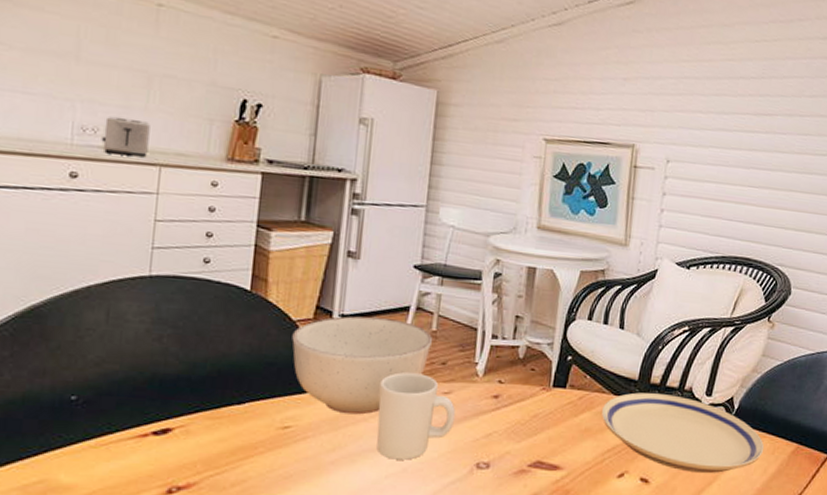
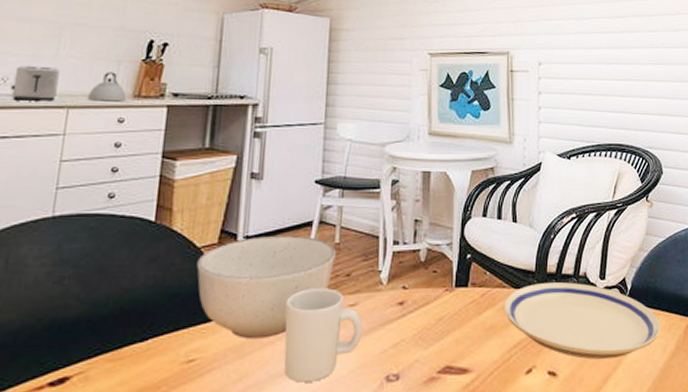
kettle: none [181,130,219,164] -> present [88,72,126,102]

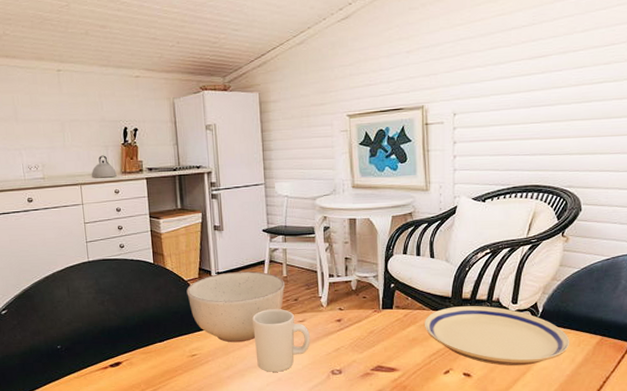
toaster: present [10,65,60,101] -> none [41,155,71,182]

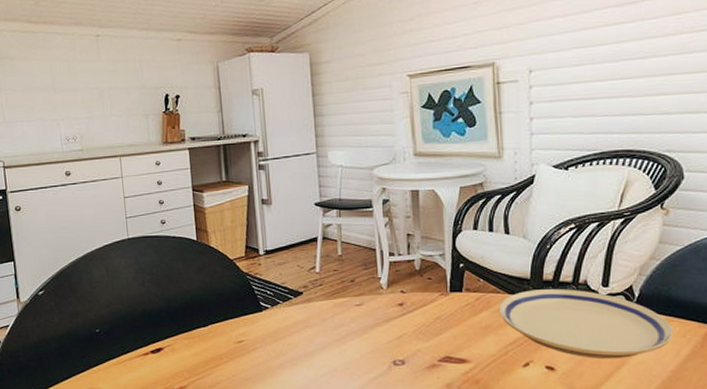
kettle: present [92,155,117,178] -> none [131,124,158,149]
bowl: present [186,271,286,343] -> none [232,249,341,328]
mug: present [252,309,311,372] -> none [304,291,370,362]

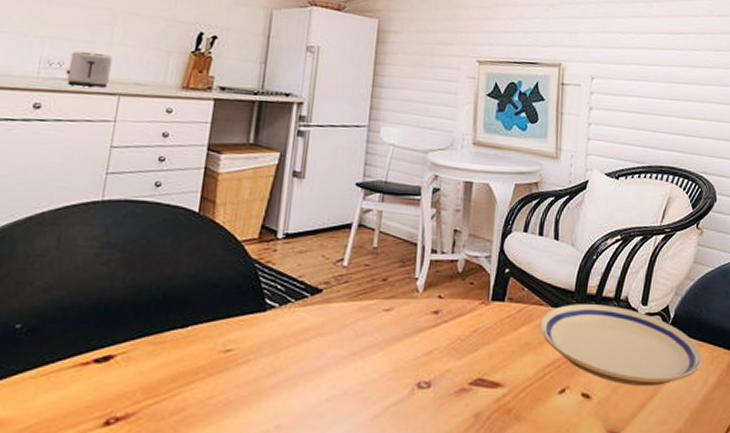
toaster: none [79,125,110,154] -> present [65,50,113,88]

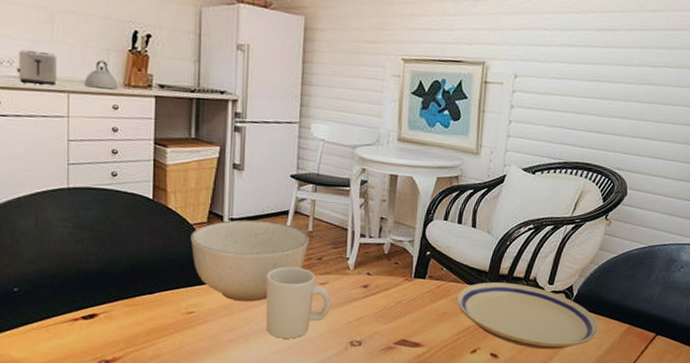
kettle: none [139,62,175,92] -> present [85,60,118,90]
bowl: none [237,234,375,335] -> present [190,219,310,302]
mug: none [317,290,397,382] -> present [265,267,332,339]

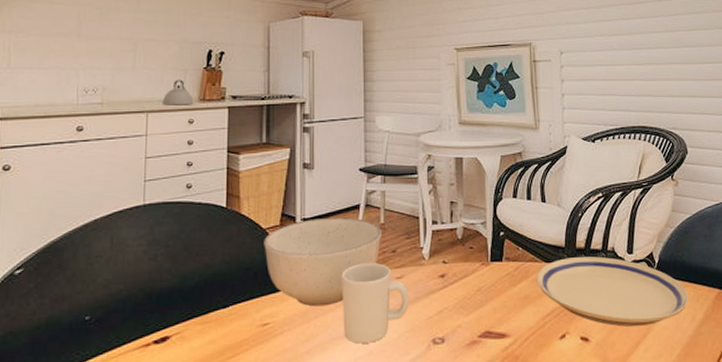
toaster: present [17,49,57,86] -> none [100,77,138,108]

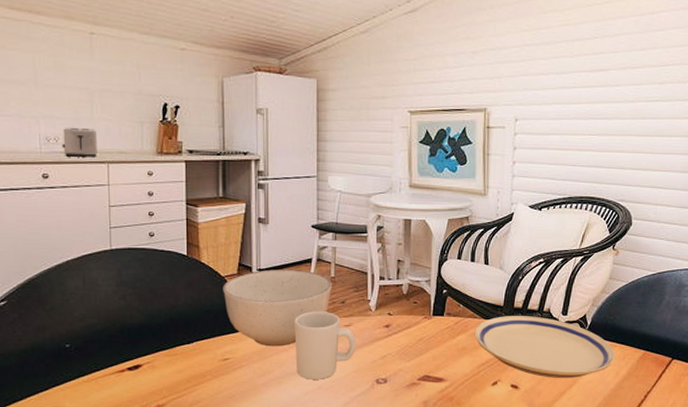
toaster: none [100,77,138,108] -> present [62,127,97,157]
kettle: present [163,79,193,105] -> none [122,132,151,158]

